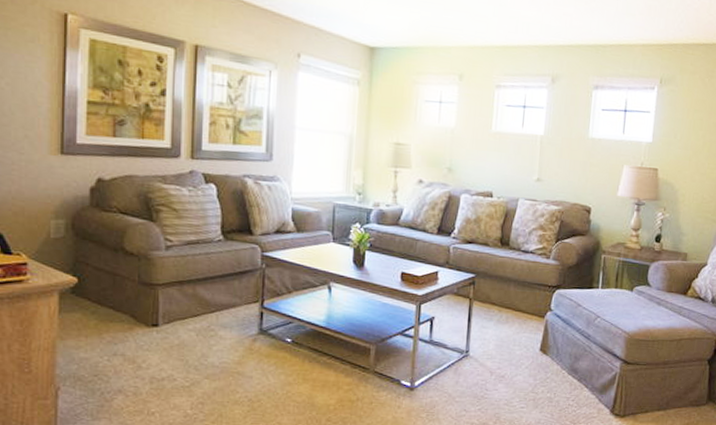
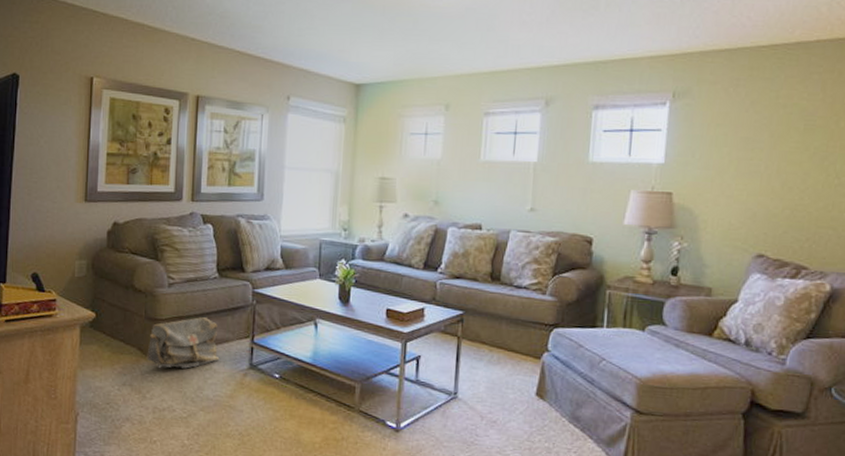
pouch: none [141,281,226,336] -> present [147,317,220,369]

